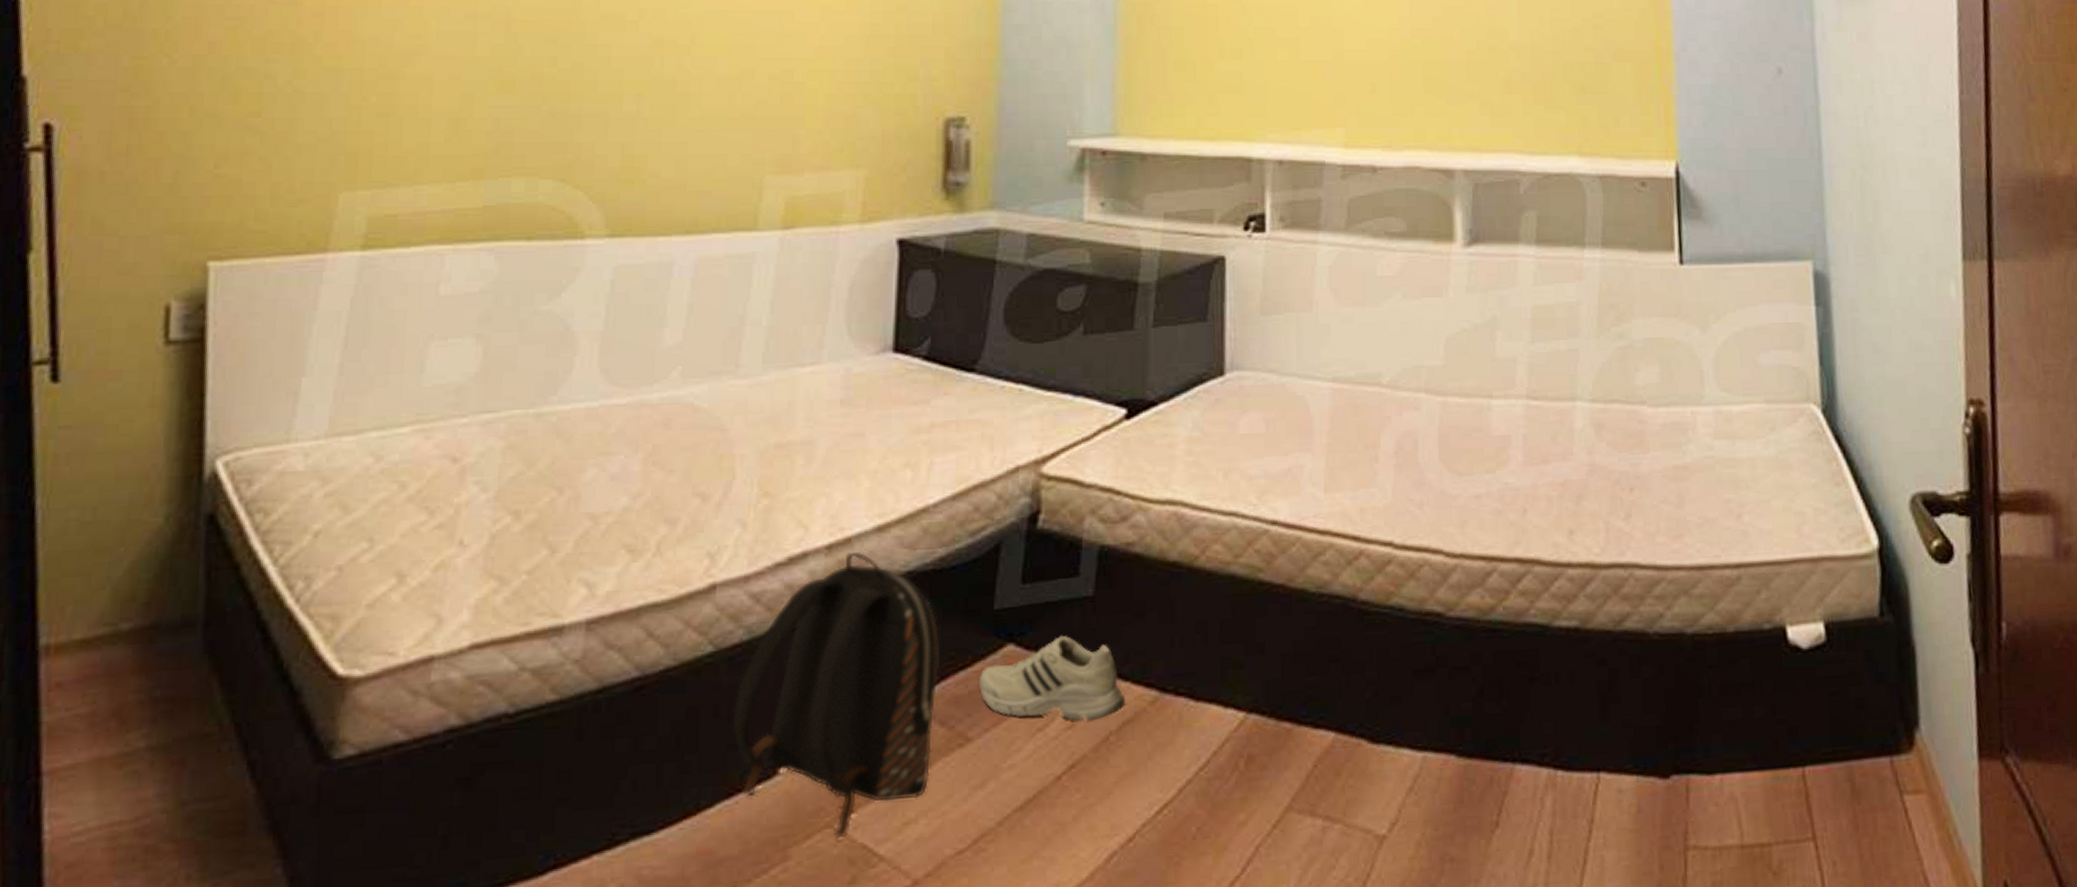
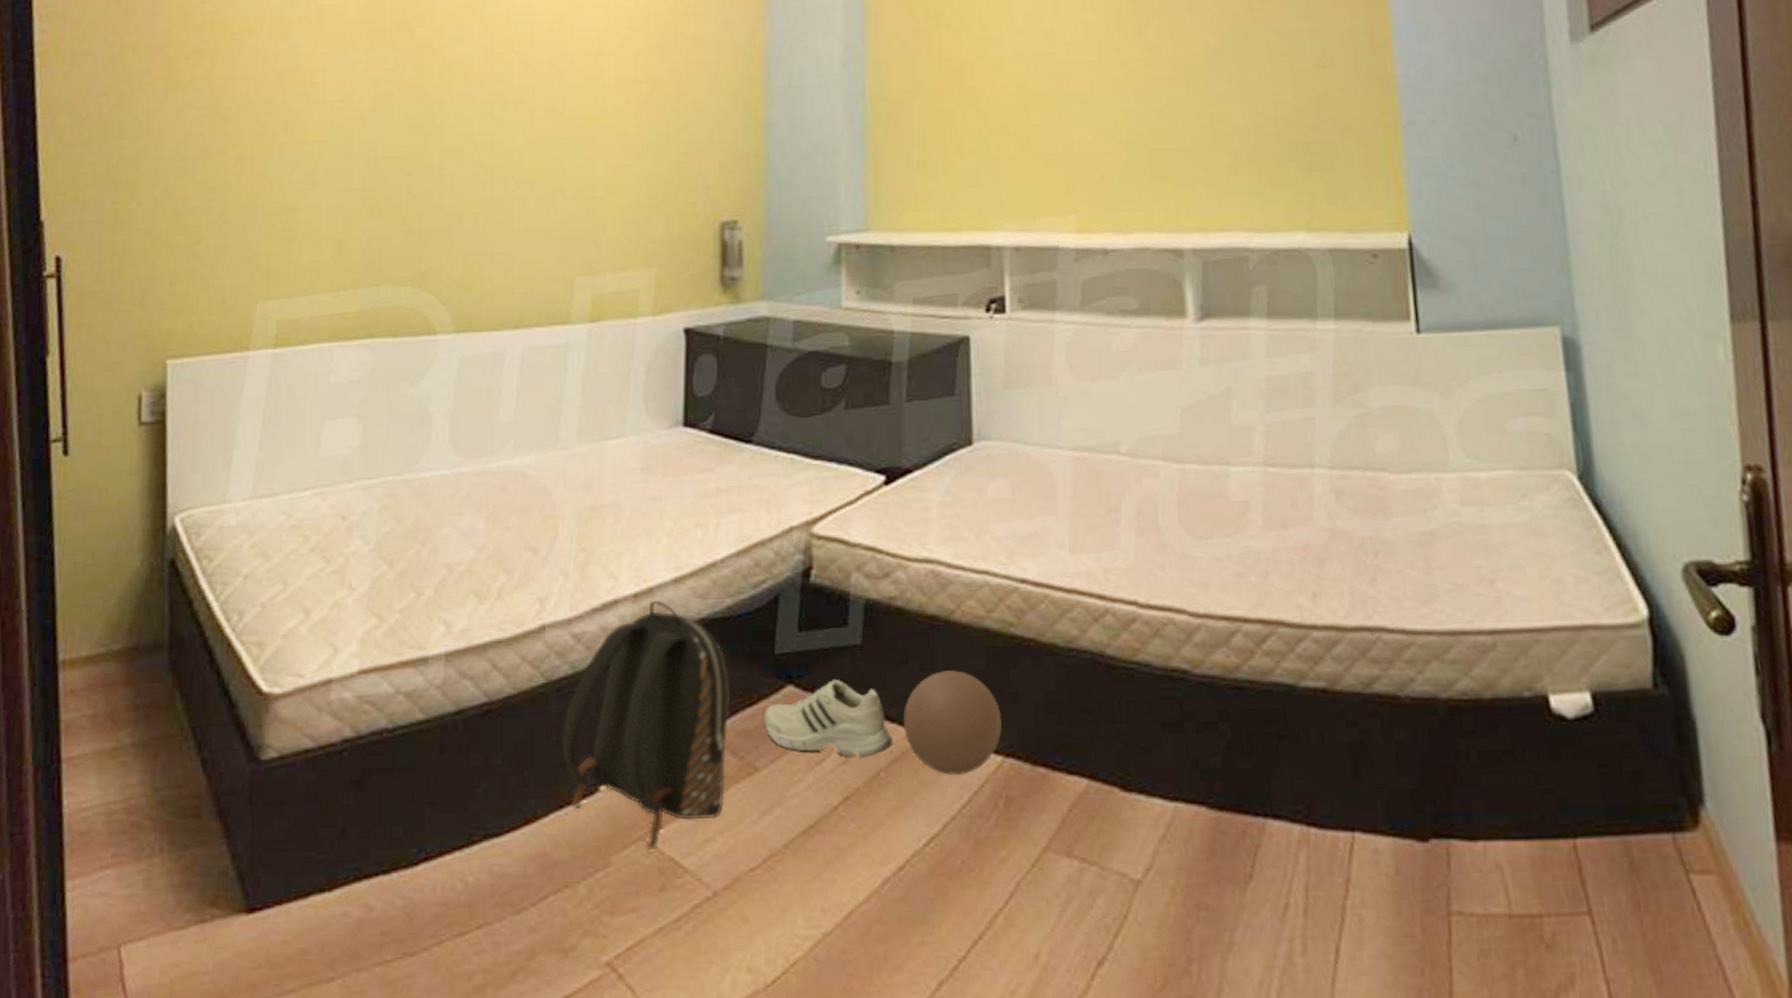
ball: none [1137,621,1245,735] -> present [903,670,1002,775]

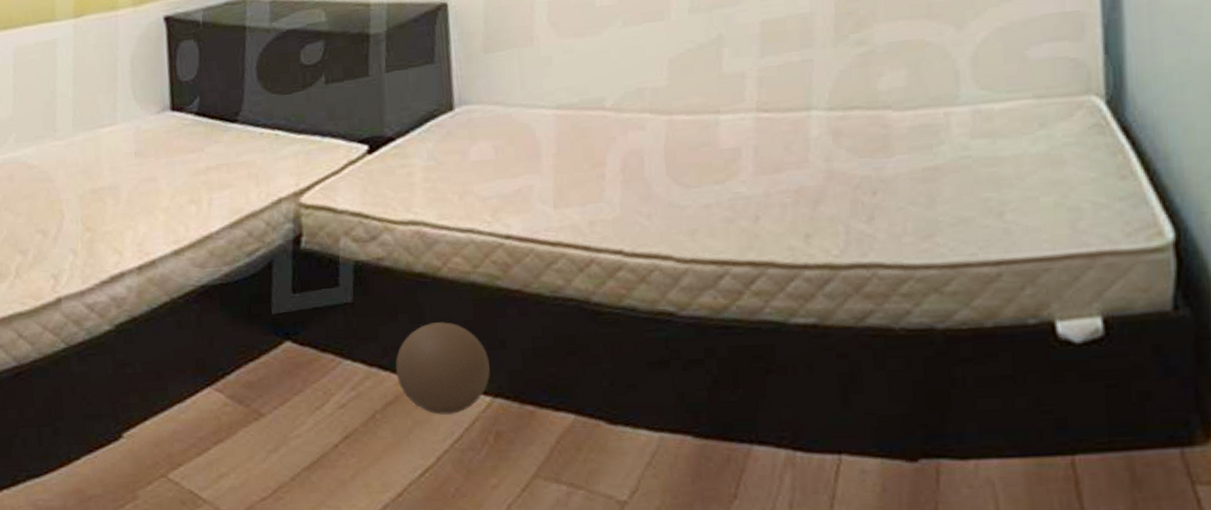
backpack: present [561,600,730,850] -> none [84,270,235,485]
shoe: present [764,680,894,758] -> none [265,334,387,402]

